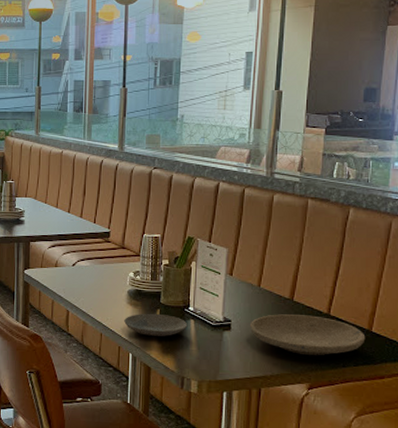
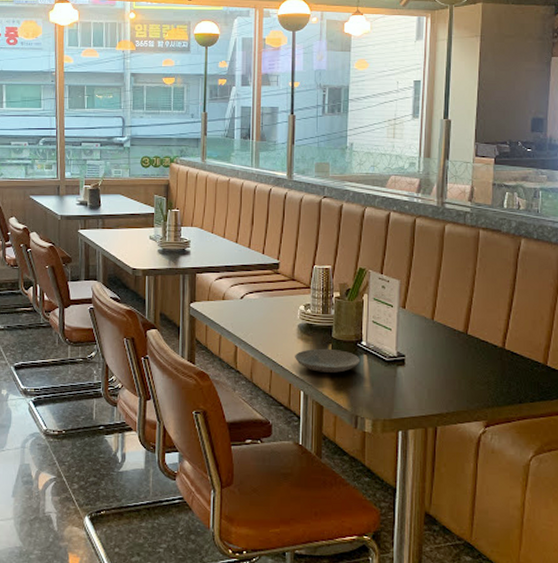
plate: present [249,314,366,356] -> none [424,348,541,392]

